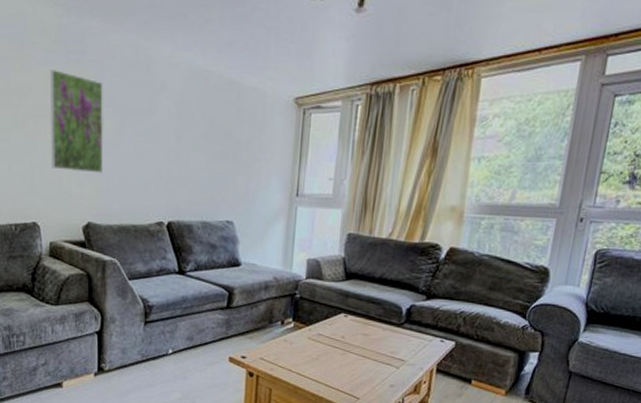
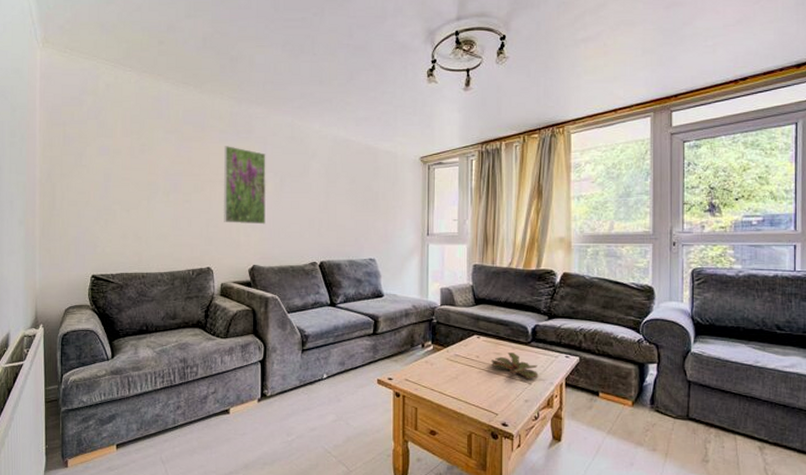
succulent plant: none [356,334,408,364] -> present [490,353,539,379]

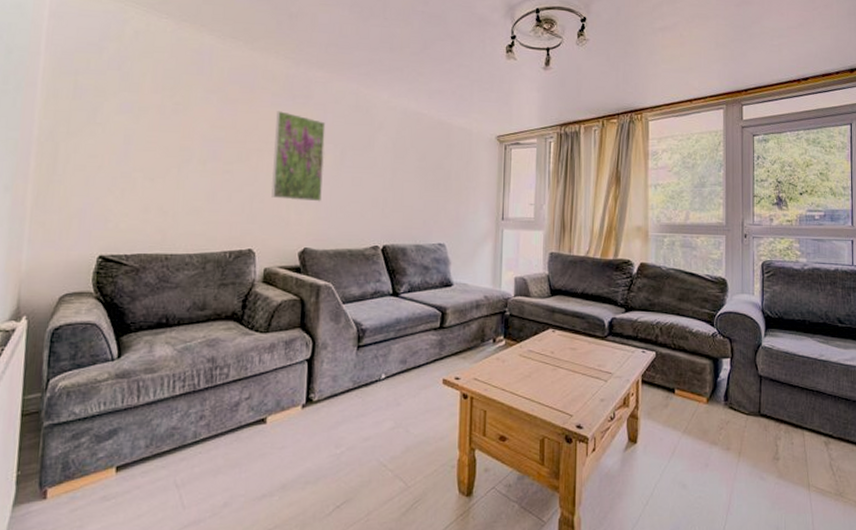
succulent plant: present [490,353,539,379] -> none [565,348,615,377]

